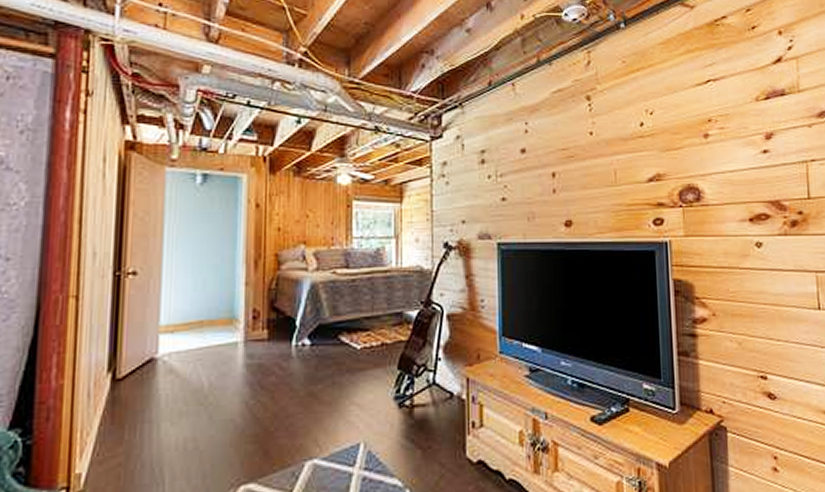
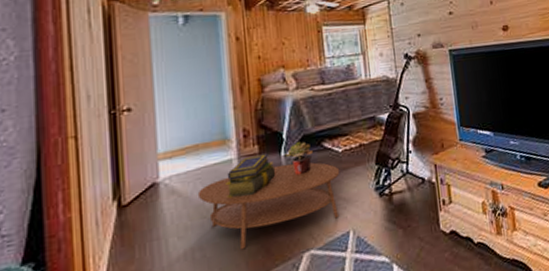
coffee table: none [196,355,356,447] -> present [197,162,340,250]
stack of books: none [228,340,284,387] -> present [225,153,276,198]
potted plant: none [295,330,329,370] -> present [284,141,314,176]

